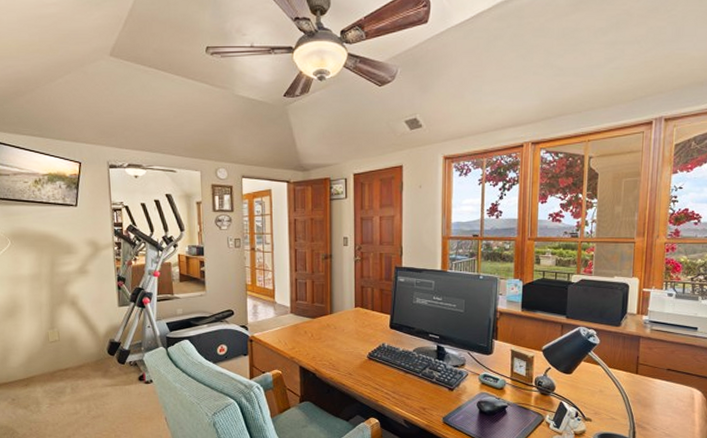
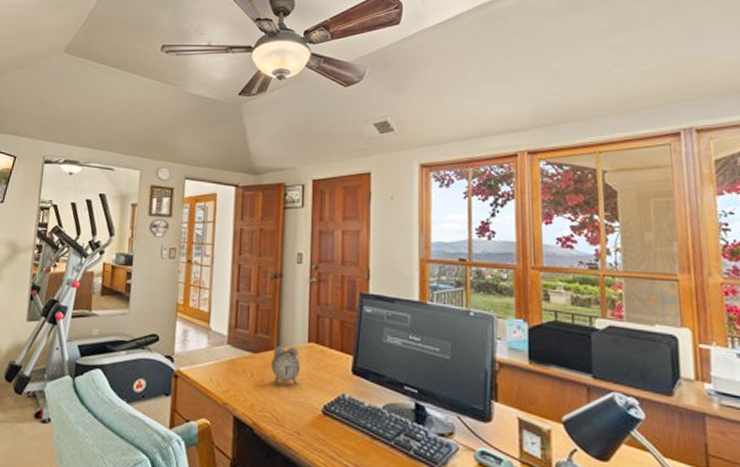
alarm clock: none [326,312,350,341] -> present [271,346,301,385]

